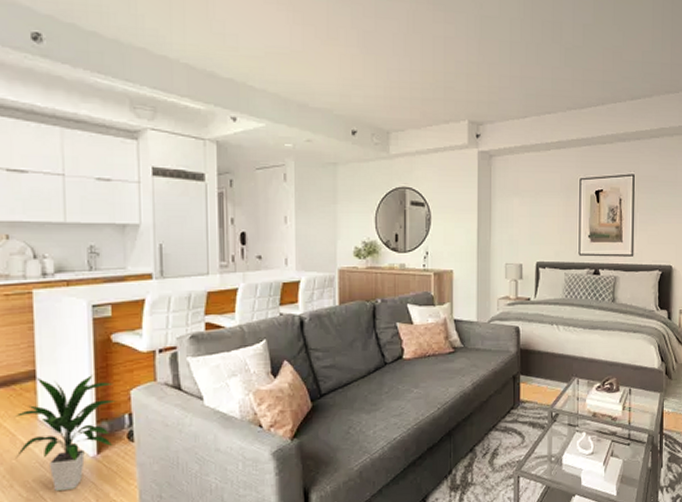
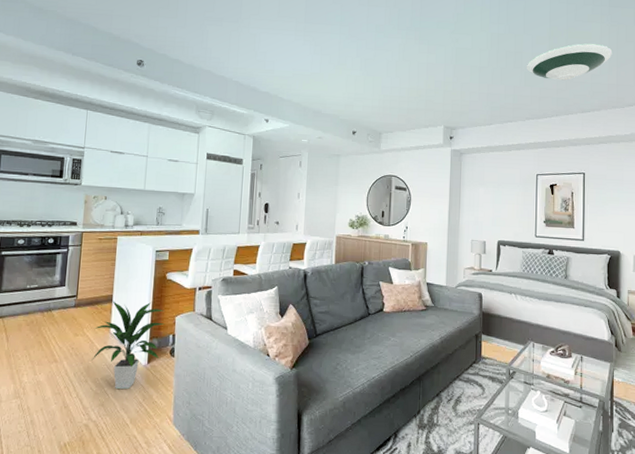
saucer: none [567,10,667,59] -> present [527,43,613,81]

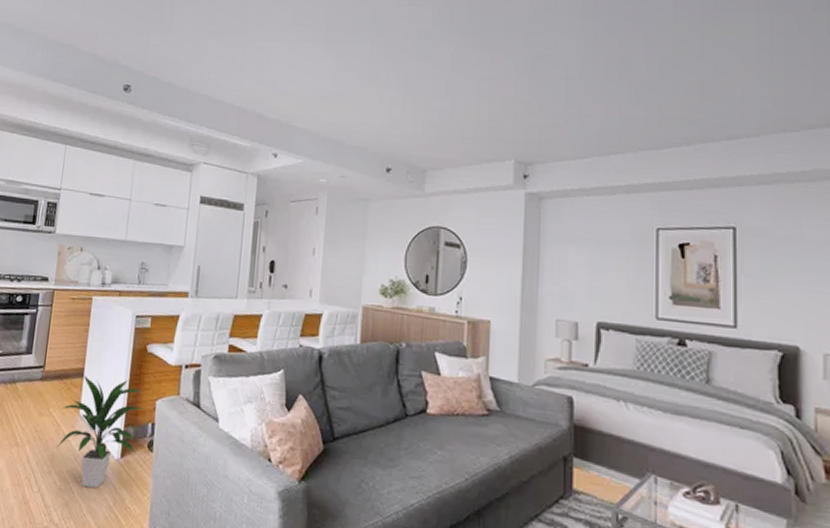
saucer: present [527,43,613,81] -> none [639,41,778,94]

